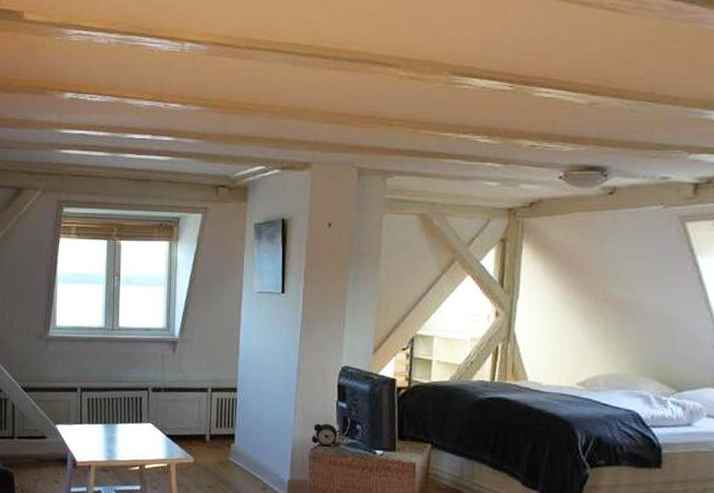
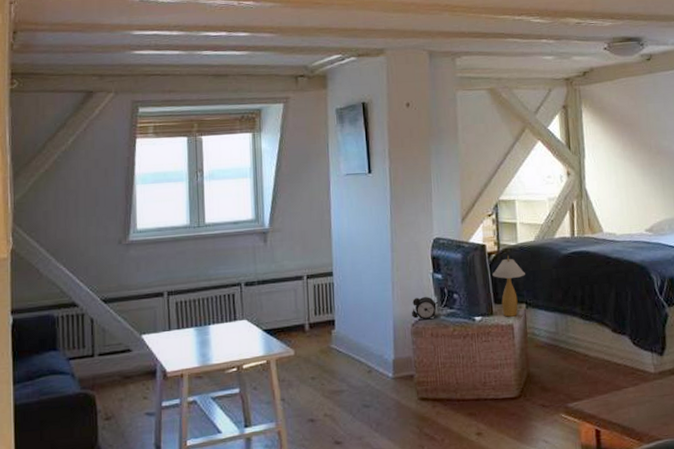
table lamp: none [399,393,435,455] -> present [492,256,525,317]

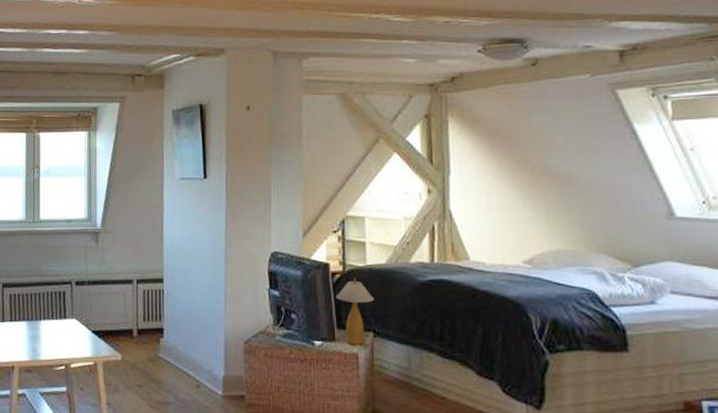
alarm clock: present [411,297,439,320] -> none [244,314,275,339]

